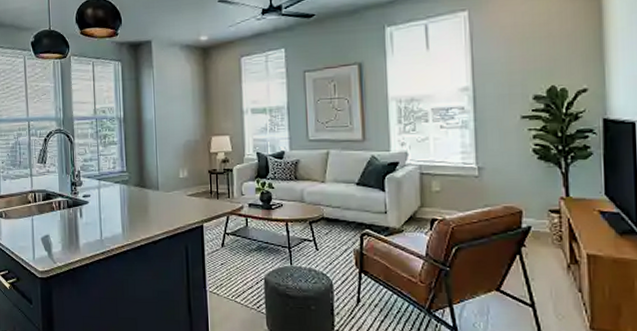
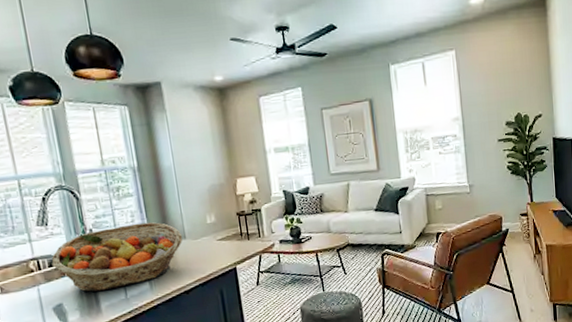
fruit basket: none [45,170,156,230] -> present [52,222,183,292]

